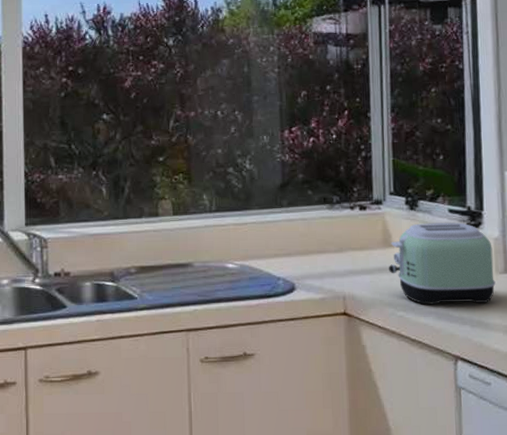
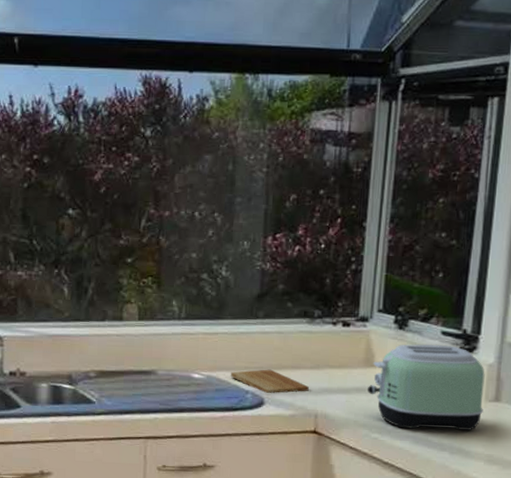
cutting board: none [261,255,335,278] -> present [230,369,309,393]

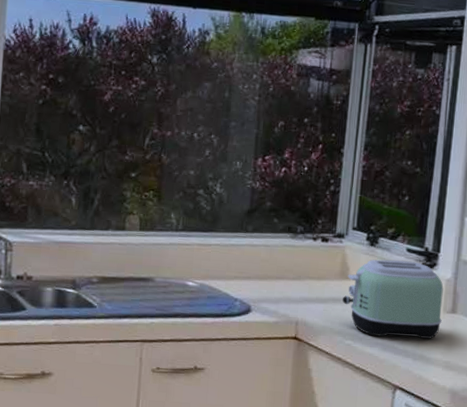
cutting board: present [230,369,309,393] -> none [221,279,291,302]

